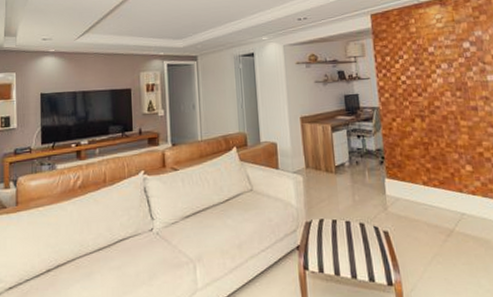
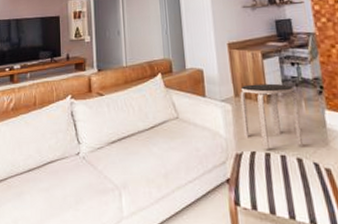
side table: none [310,155,366,217] -> present [239,83,303,150]

